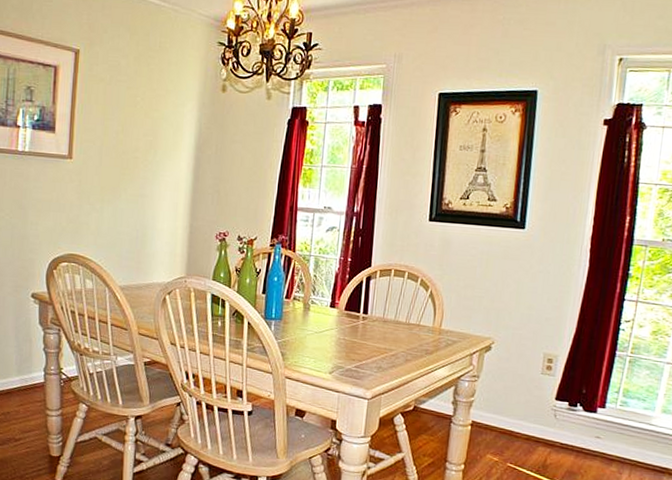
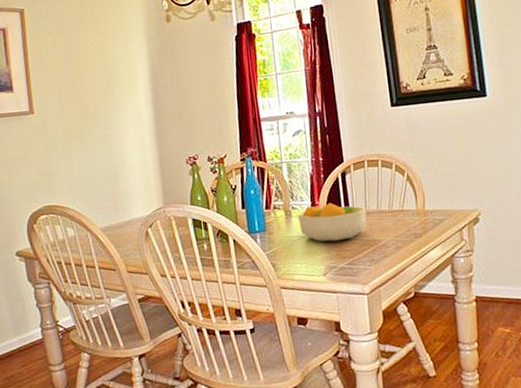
fruit bowl: none [315,303,384,343] -> present [297,202,367,242]

